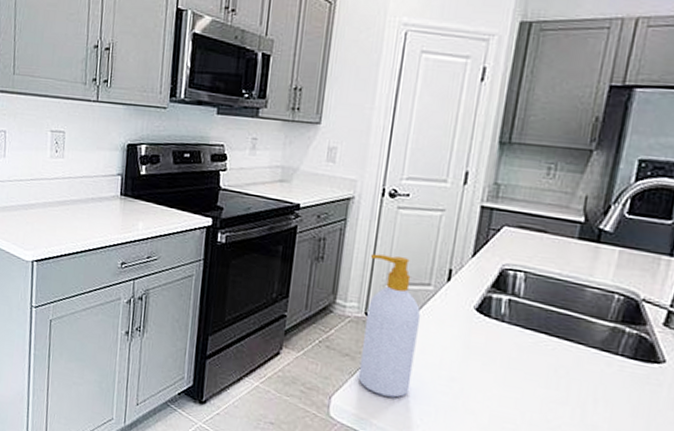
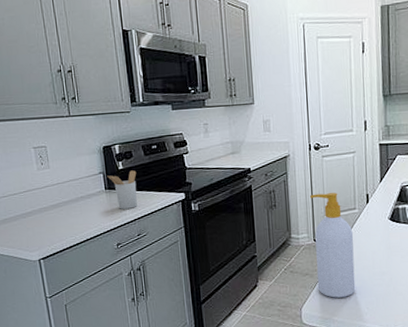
utensil holder: none [126,178,161,224] -> present [107,170,137,209]

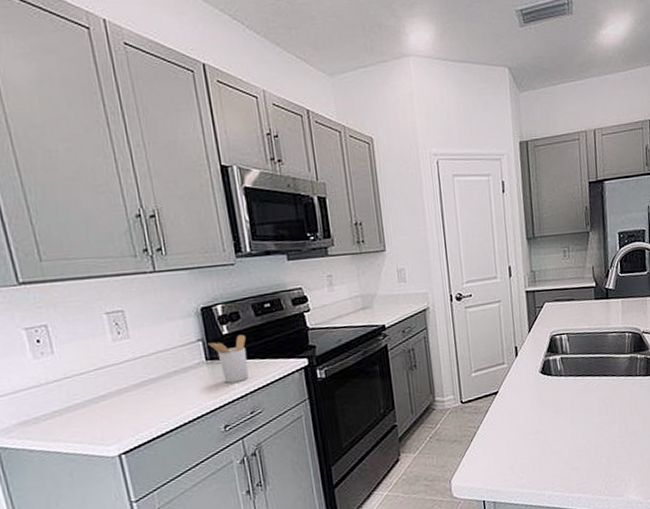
soap bottle: present [309,193,356,298] -> none [453,347,509,465]

